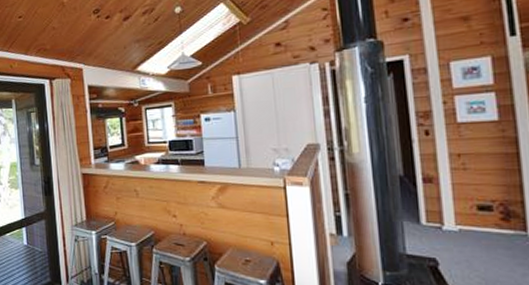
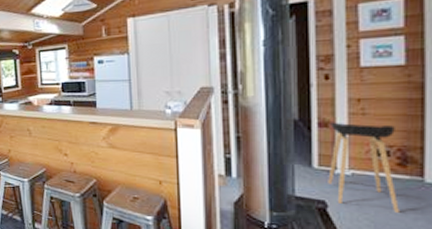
stool: none [434,177,508,269] -> present [328,122,399,213]

